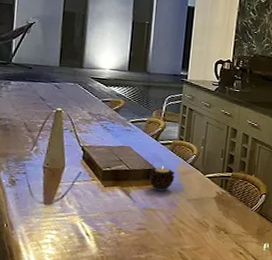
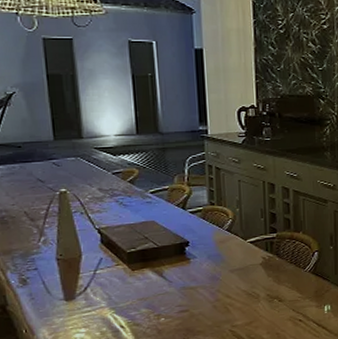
candle: present [148,166,175,191] -> none [181,237,212,266]

